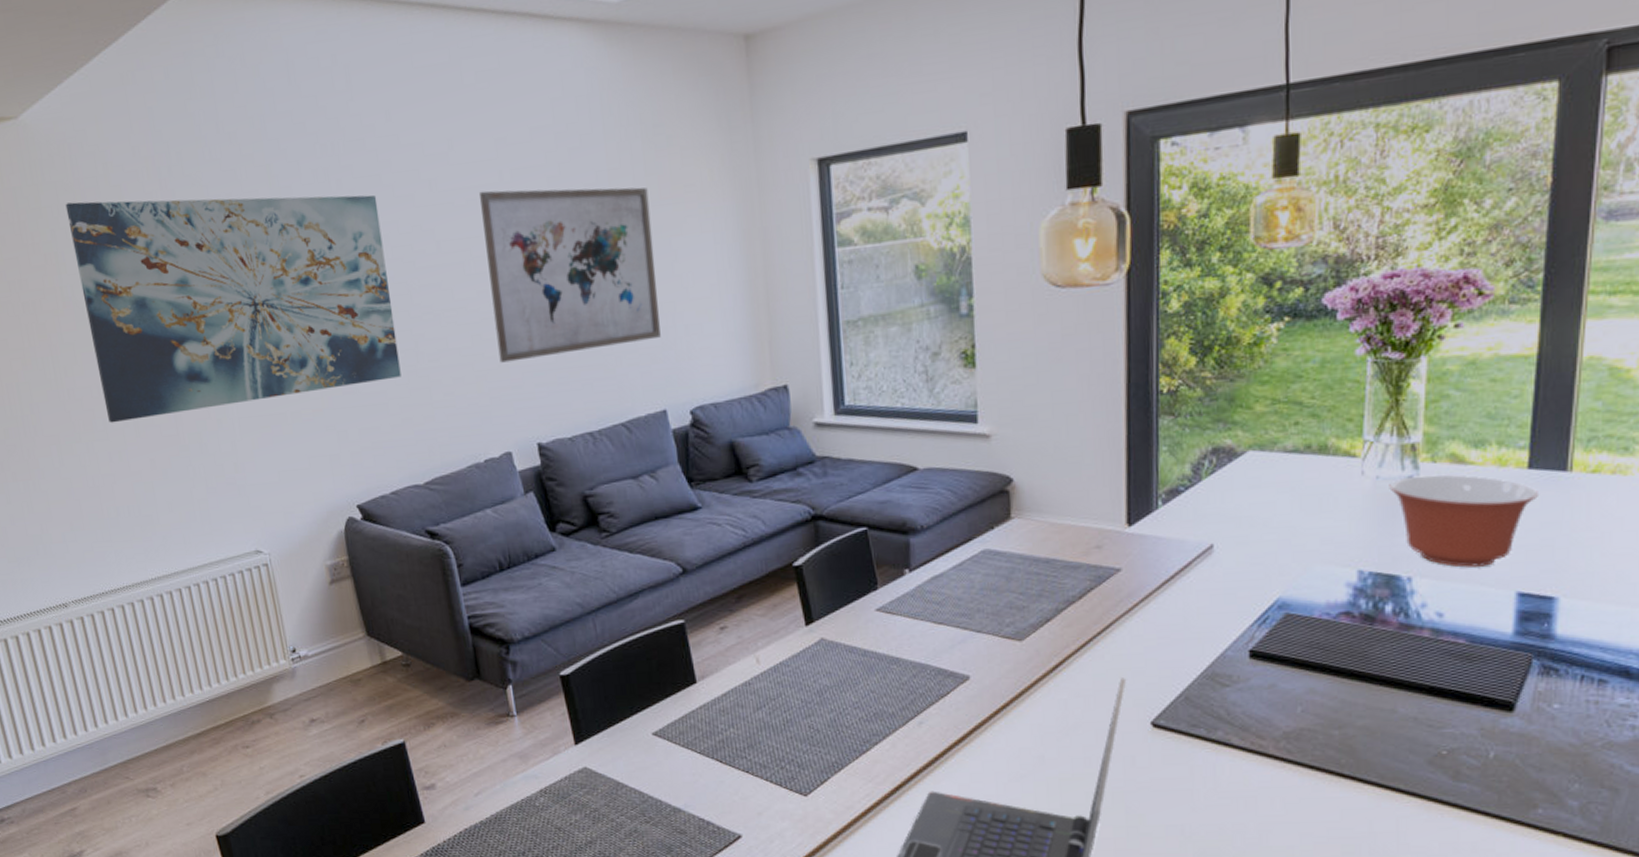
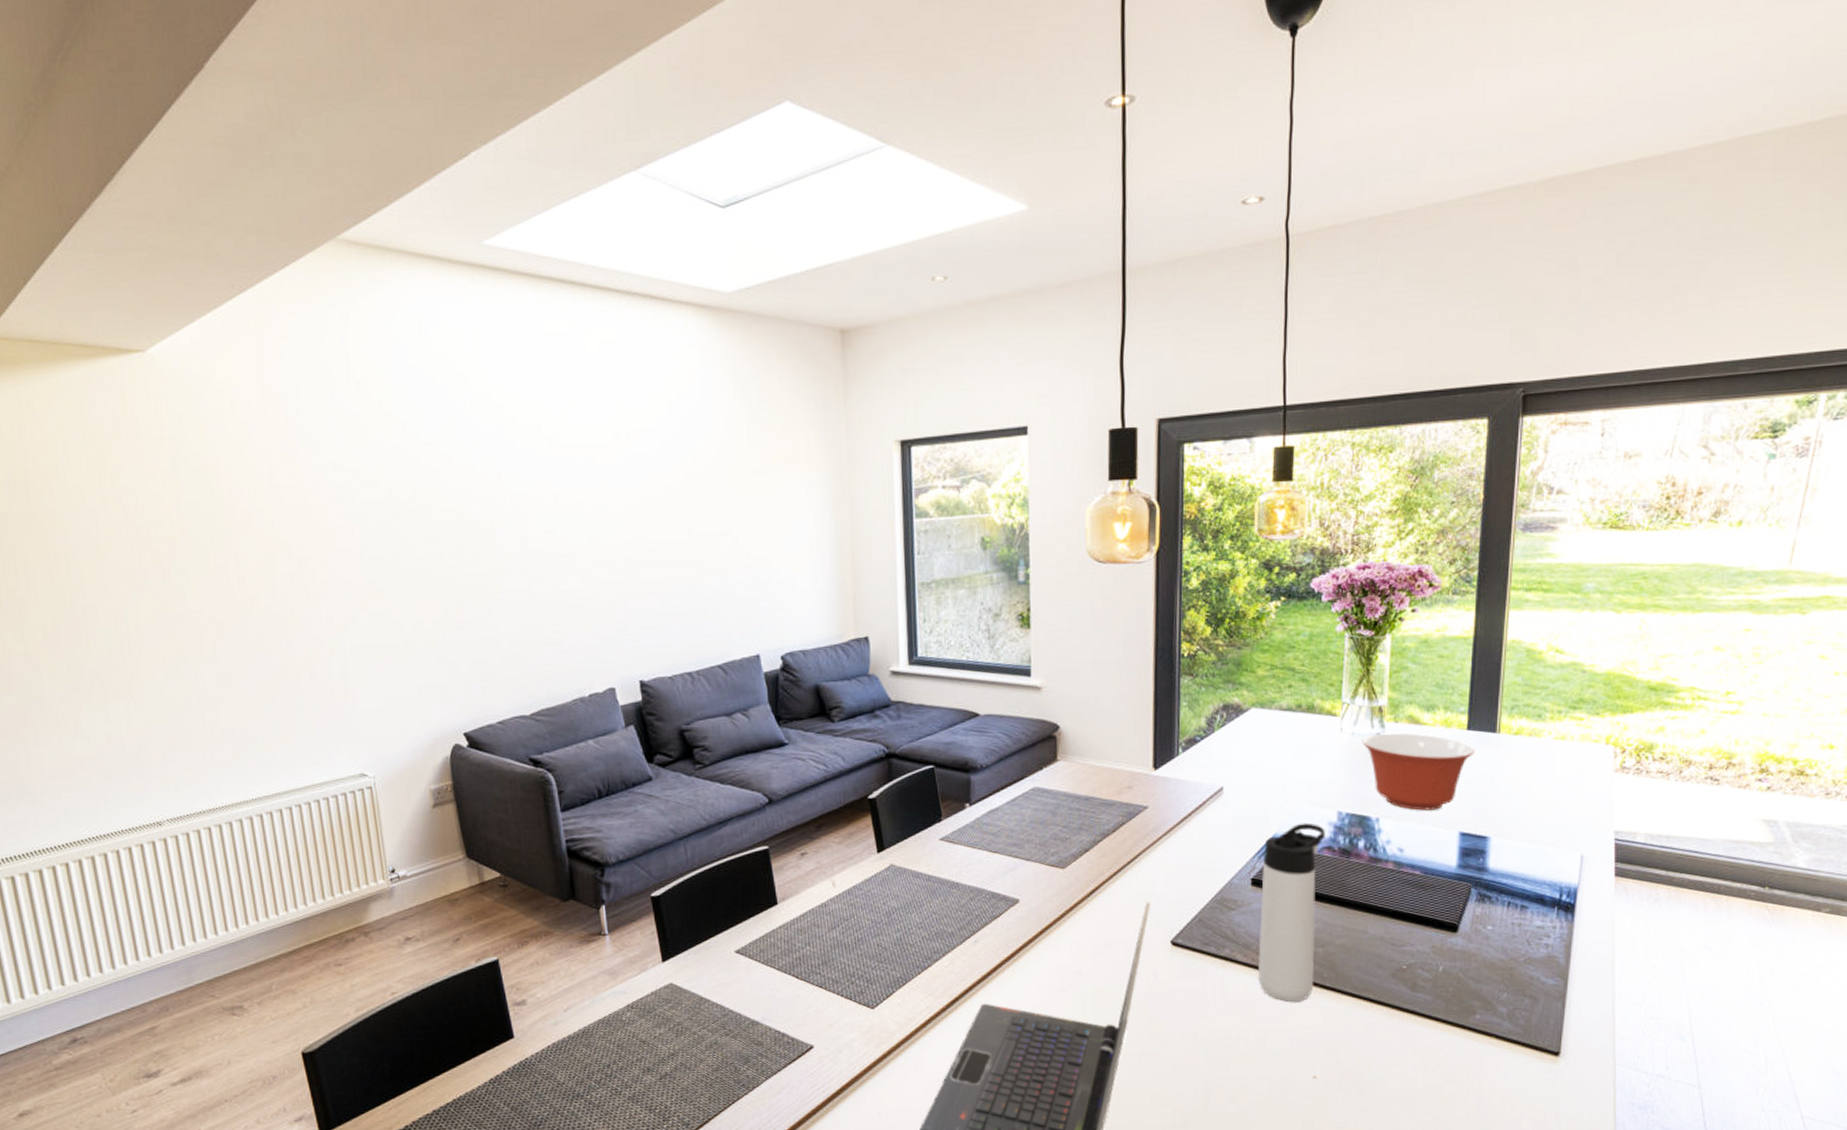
wall art: present [65,195,402,423] -> none [188,434,514,647]
wall art: present [479,187,661,363] -> none [596,449,757,606]
thermos bottle: none [1258,584,1342,792] -> present [1257,823,1325,1002]

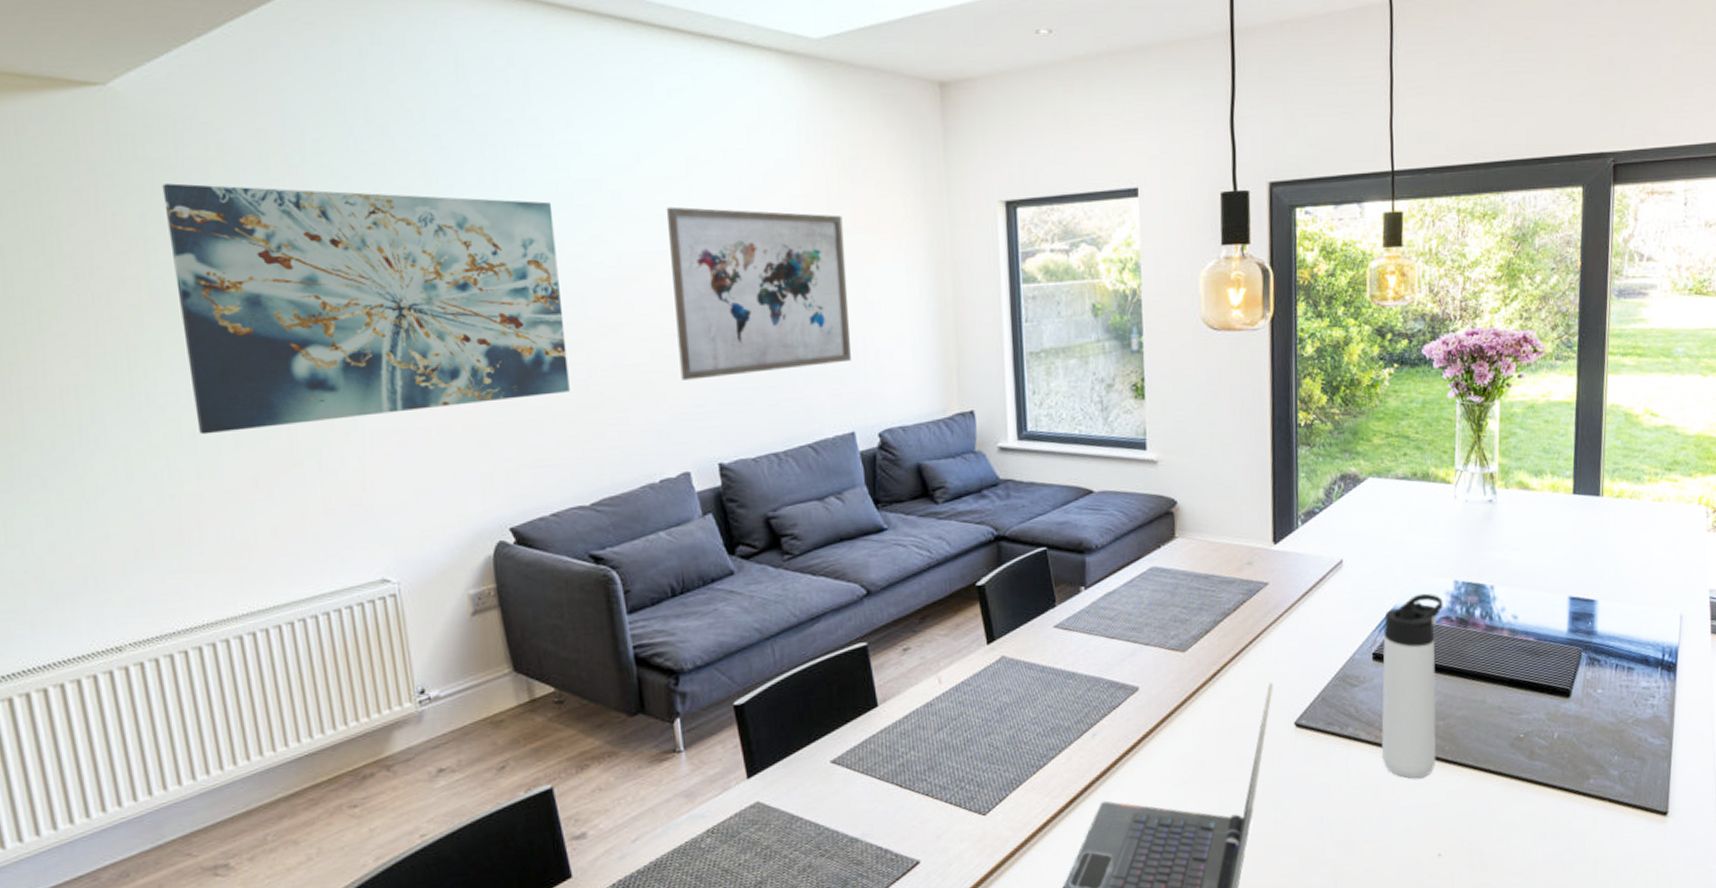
wall art: none [188,434,514,647] -> present [162,183,570,435]
wall art: none [596,449,757,606] -> present [667,206,851,381]
mixing bowl: present [1362,732,1475,811] -> none [1475,498,1581,577]

